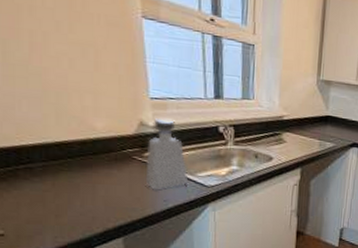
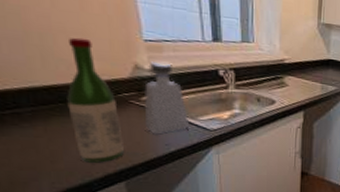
wine bottle: none [75,96,124,218] -> present [67,37,124,163]

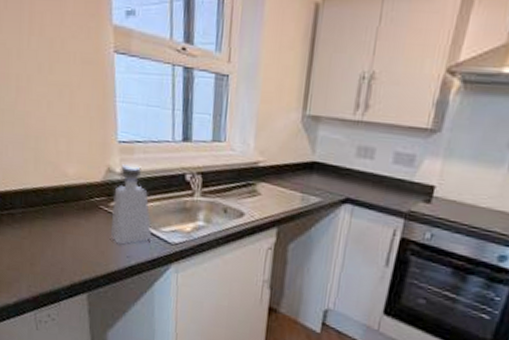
wine bottle: present [67,37,124,163] -> none [49,140,90,270]

